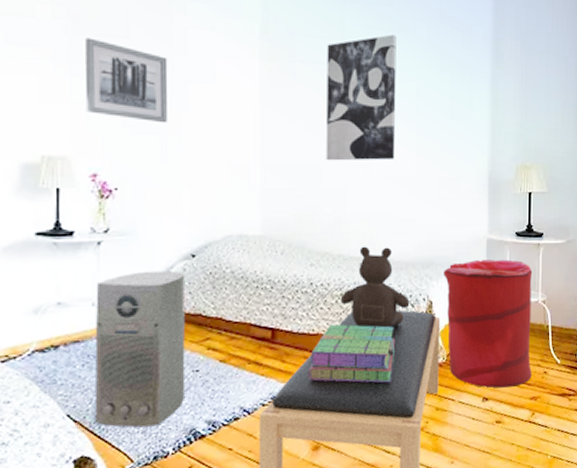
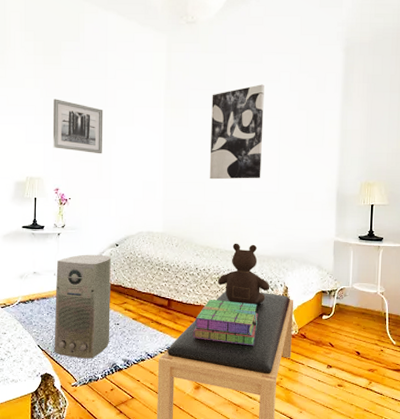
laundry hamper: present [444,259,533,388] -> none [297,256,373,359]

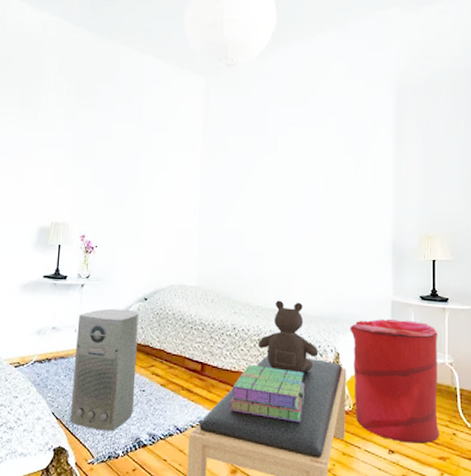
wall art: present [52,99,104,154] -> none [81,141,136,200]
wall art: present [209,84,264,180] -> none [249,128,309,229]
laundry hamper: none [297,256,373,359] -> present [350,318,439,444]

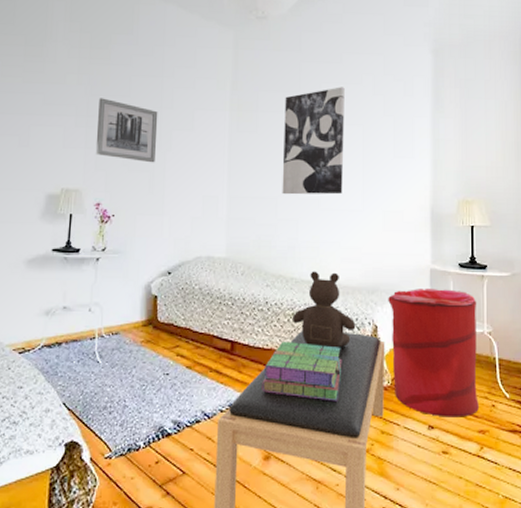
air purifier: present [70,308,138,431] -> none [84,284,161,421]
wall art: none [81,141,136,200] -> present [95,98,158,163]
wall art: none [249,128,309,229] -> present [282,87,345,195]

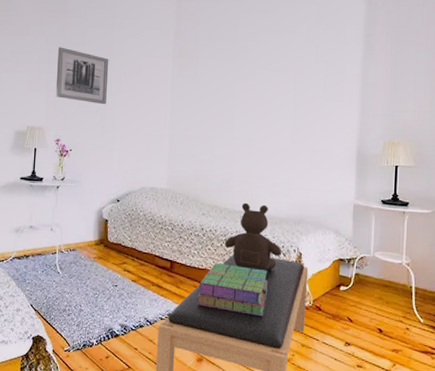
wall art: present [282,87,345,195] -> none [218,35,279,135]
laundry hamper: present [388,288,479,417] -> none [313,221,397,337]

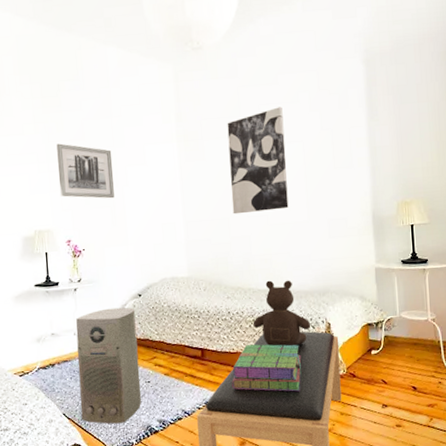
air purifier: none [47,209,111,322] -> present [76,307,141,424]
wall art: none [218,35,279,135] -> present [227,107,289,215]

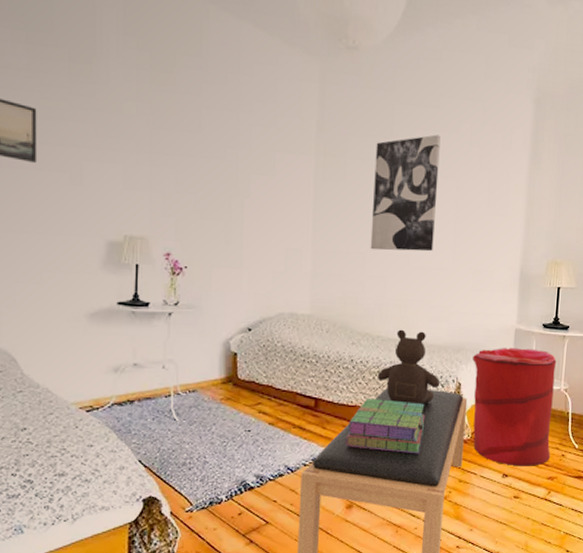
wall art: present [56,143,115,199] -> none [162,132,234,211]
air purifier: present [76,307,141,424] -> none [162,341,241,476]
laundry hamper: none [338,284,427,396] -> present [473,347,557,466]

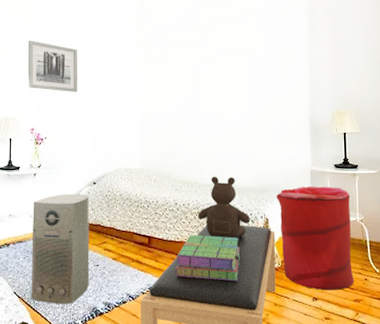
wall art: none [162,132,234,211] -> present [27,40,78,93]
air purifier: none [162,341,241,476] -> present [31,193,90,304]
wall art: present [370,134,441,252] -> none [184,21,235,114]

